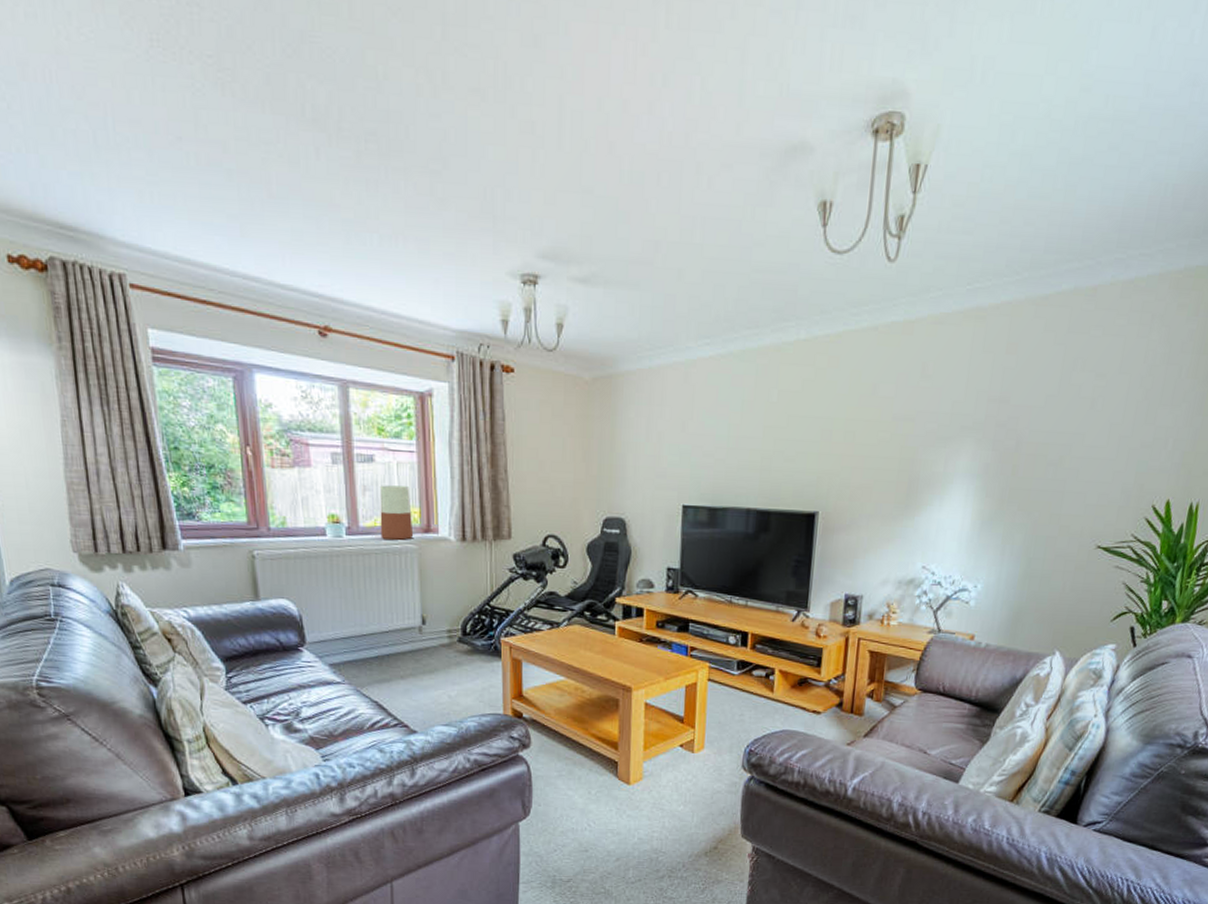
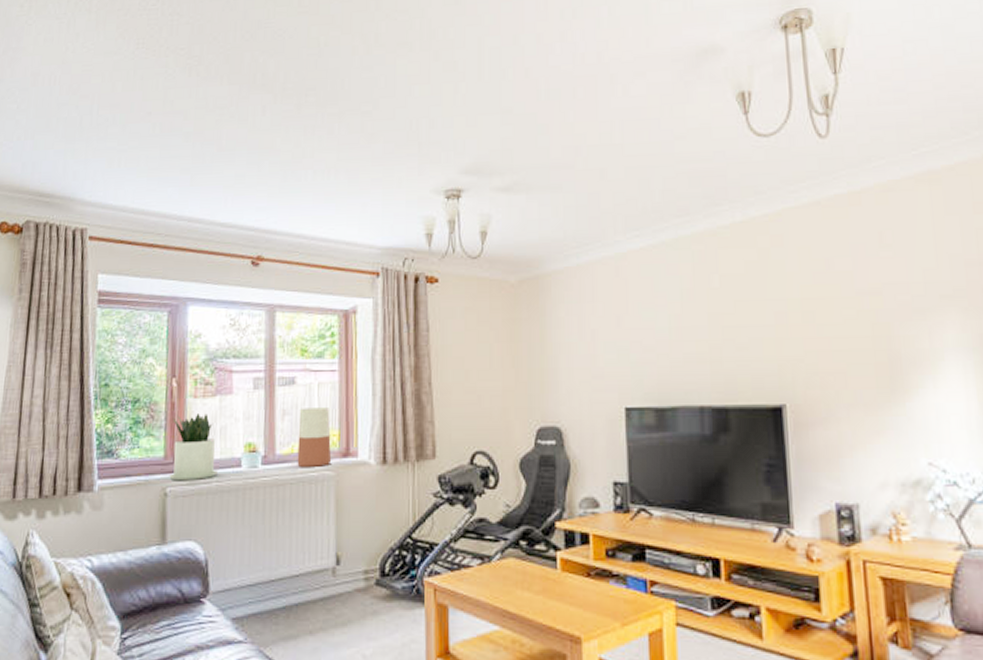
planter: none [251,483,305,546] -> present [169,414,219,481]

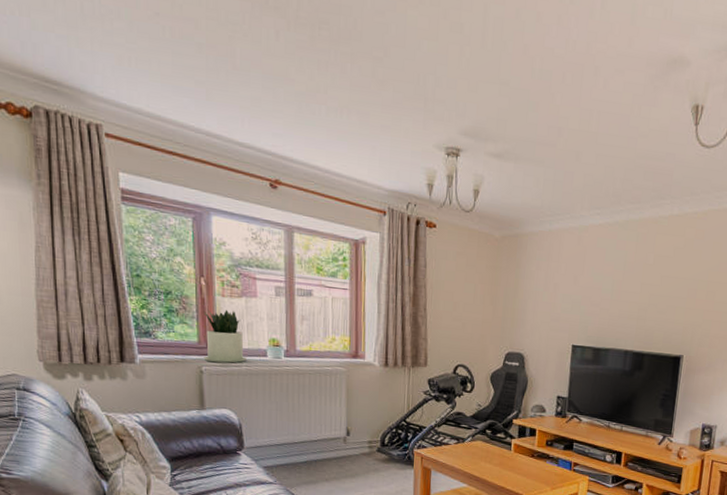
vase: present [297,408,332,468] -> none [314,316,344,364]

